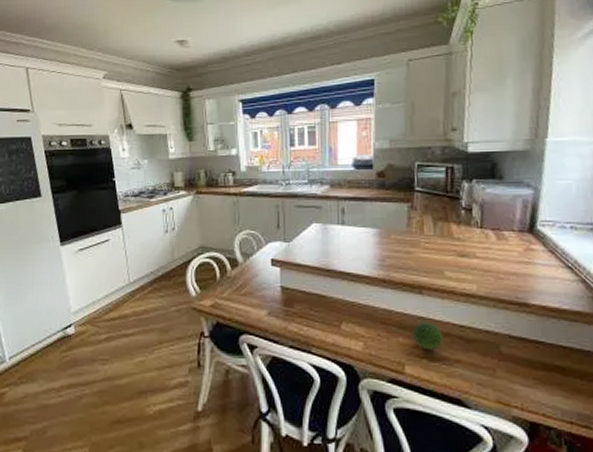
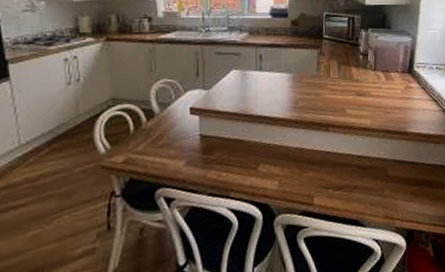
fruit: present [413,321,444,350] -> none [321,155,345,181]

